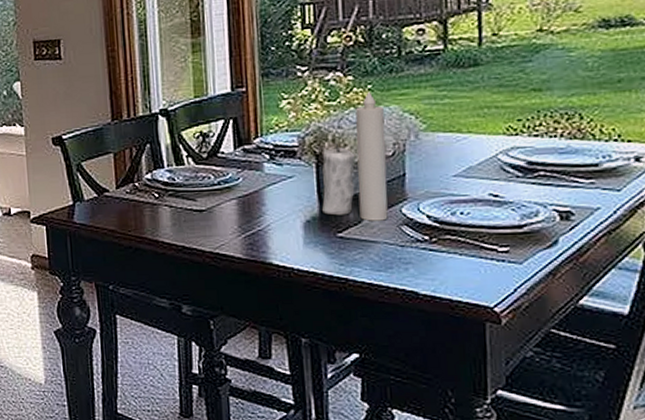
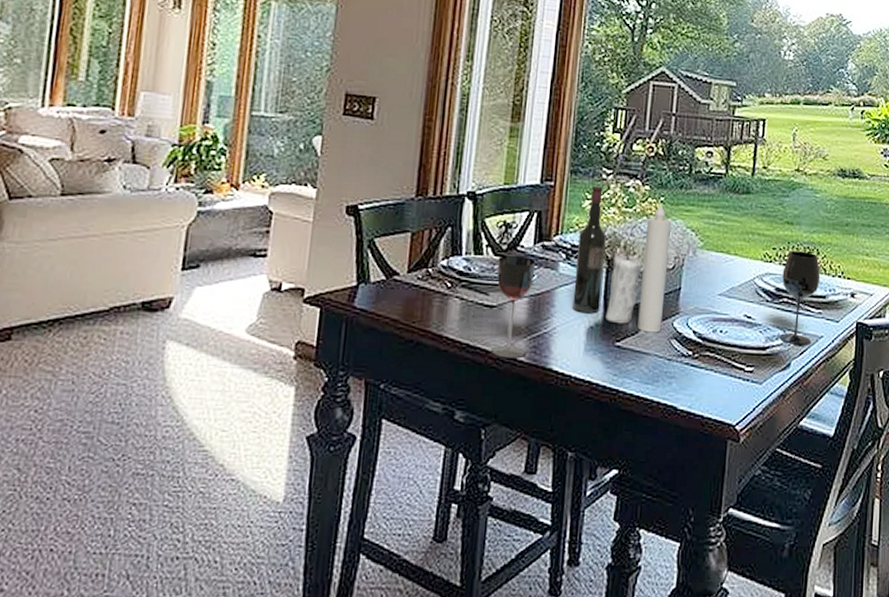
wineglass: none [200,161,242,256] -> present [490,255,536,359]
wine bottle: none [280,84,315,209] -> present [572,185,606,314]
wine glass: none [534,118,588,220] -> present [779,250,821,345]

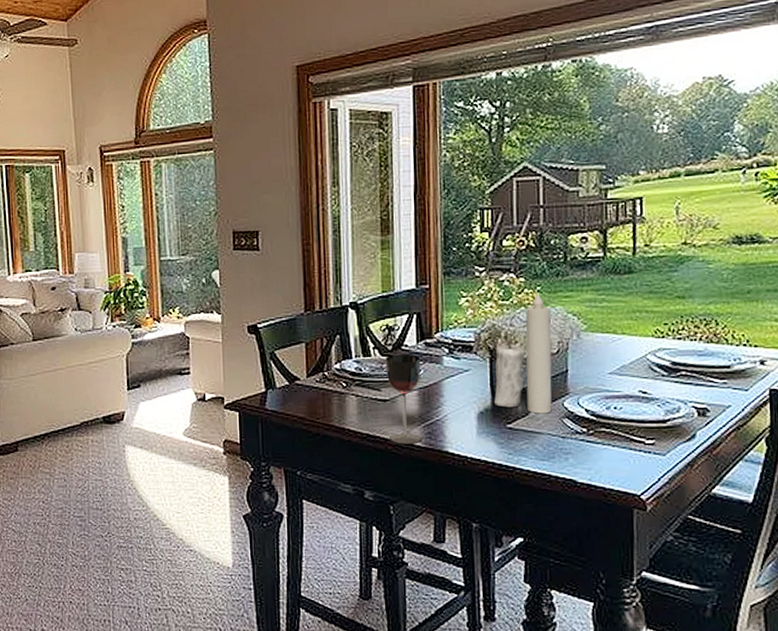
wine bottle: present [572,185,606,314] -> none [459,283,488,401]
wine glass: present [779,250,821,345] -> none [677,323,722,416]

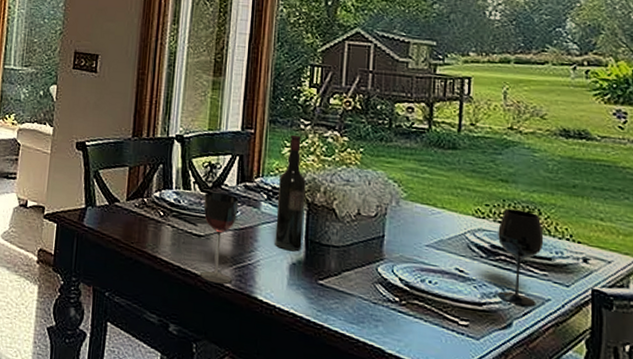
wine bottle: none [459,283,488,401] -> present [275,134,306,251]
candle: present [494,335,525,408] -> none [308,190,343,265]
candle: present [525,292,552,414] -> none [340,154,372,276]
wine glass: none [677,323,722,416] -> present [497,208,544,307]

